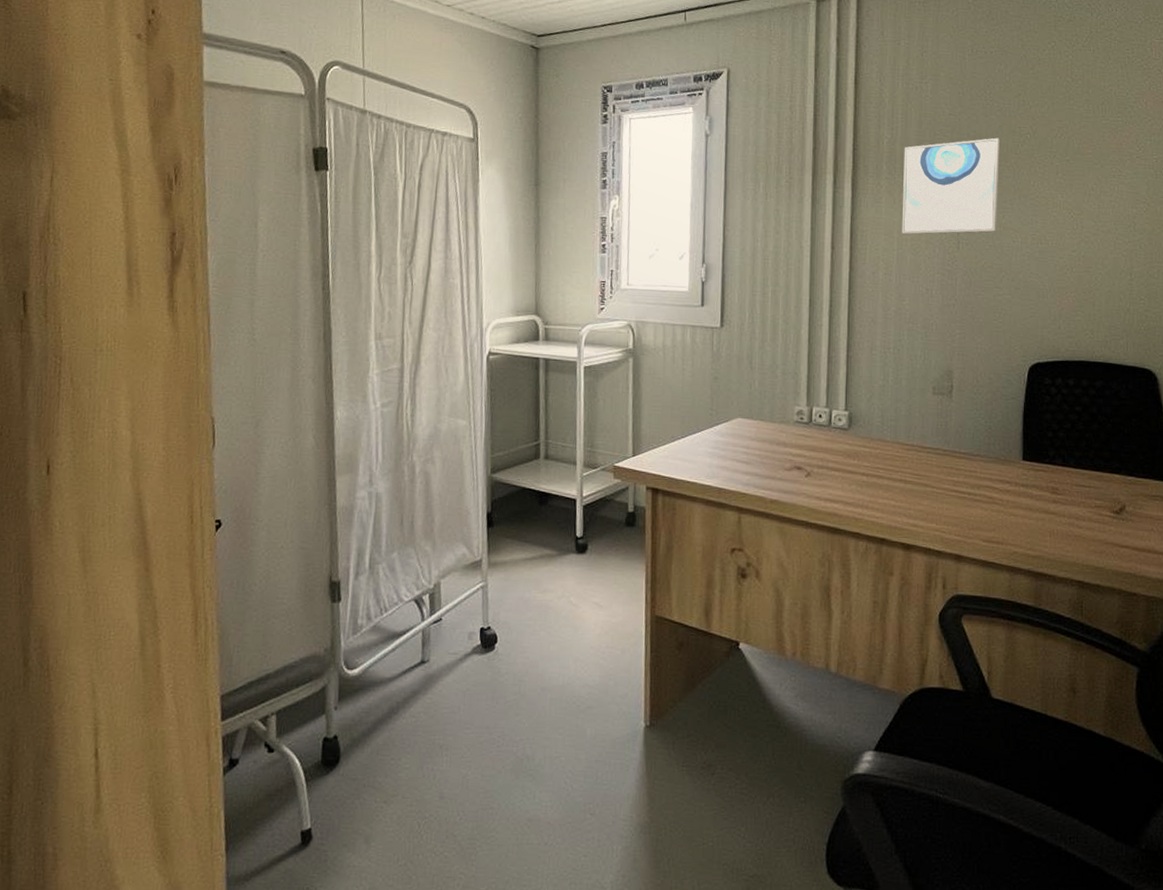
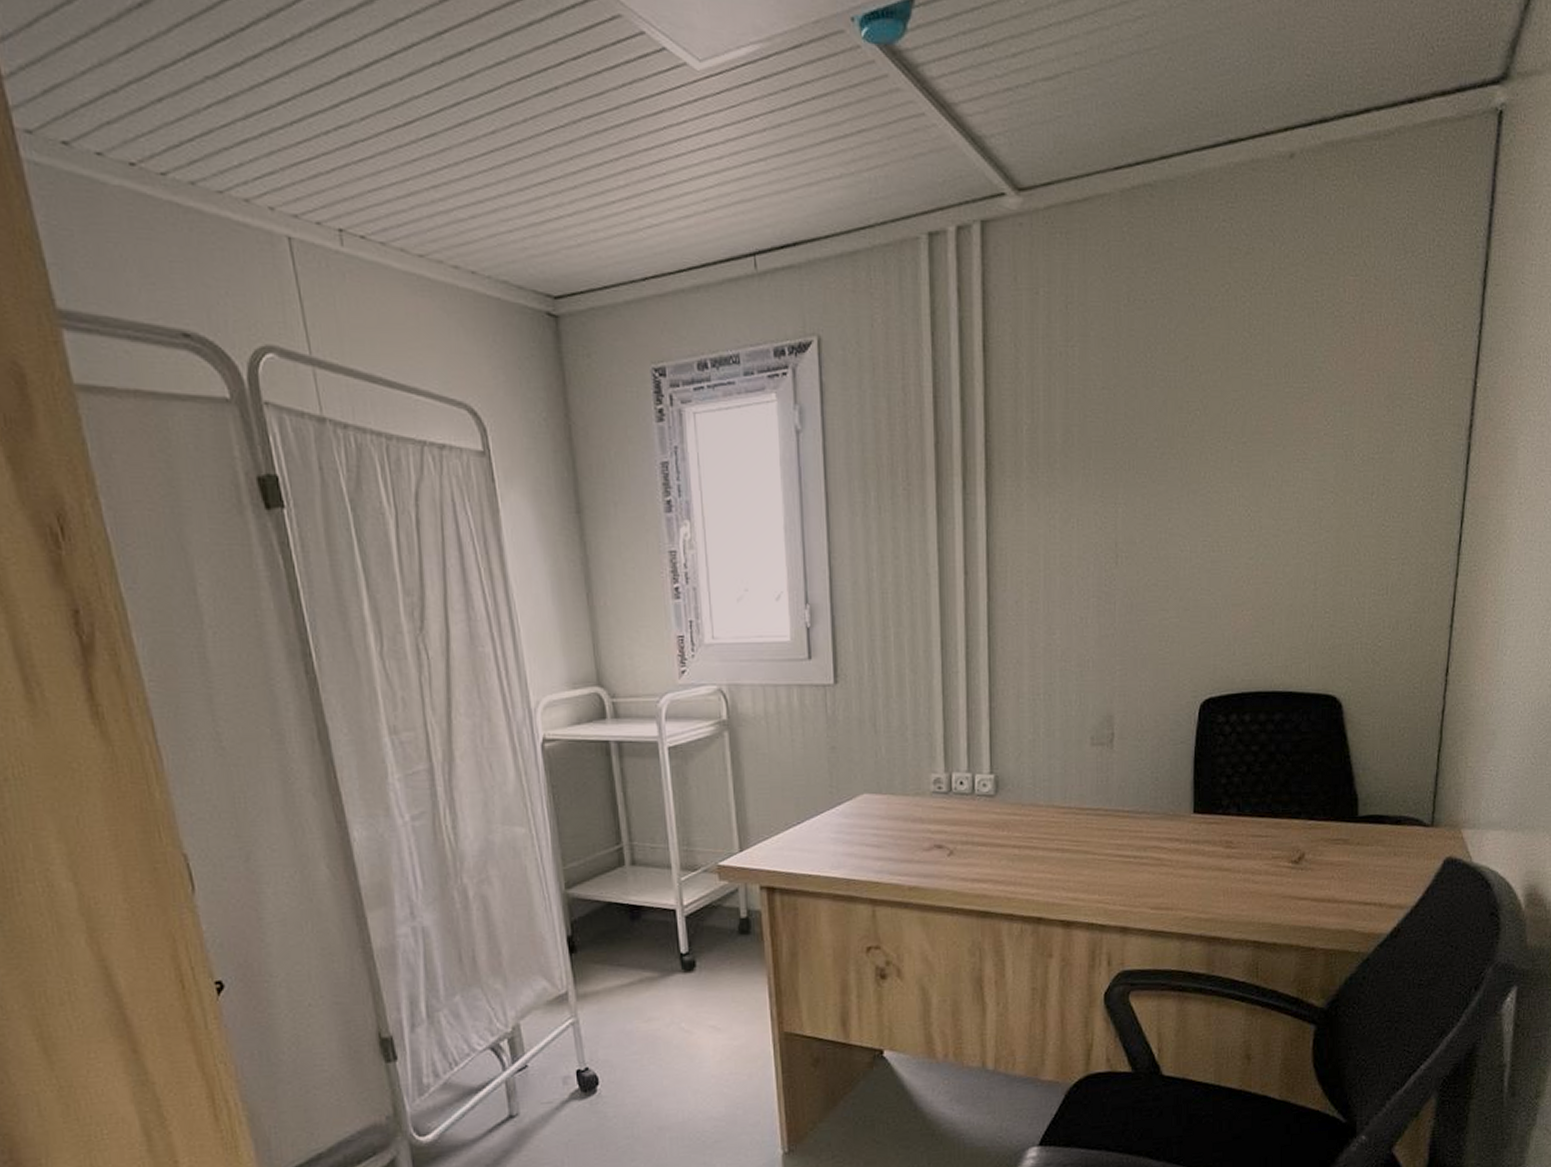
wall art: present [901,137,1000,235] -> none [1048,416,1164,551]

